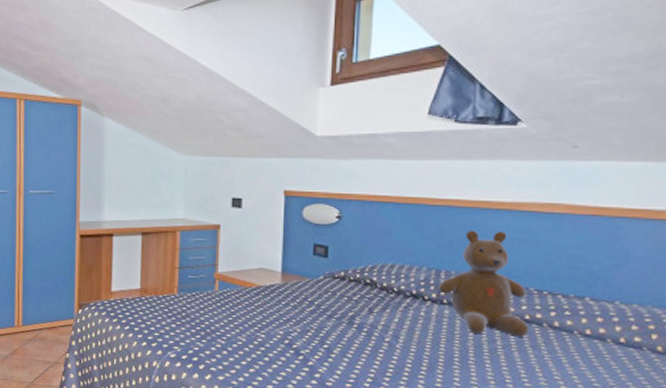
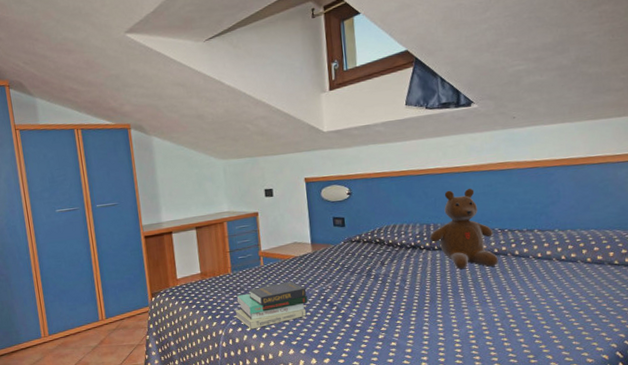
books: none [175,315,268,367] -> present [234,282,308,330]

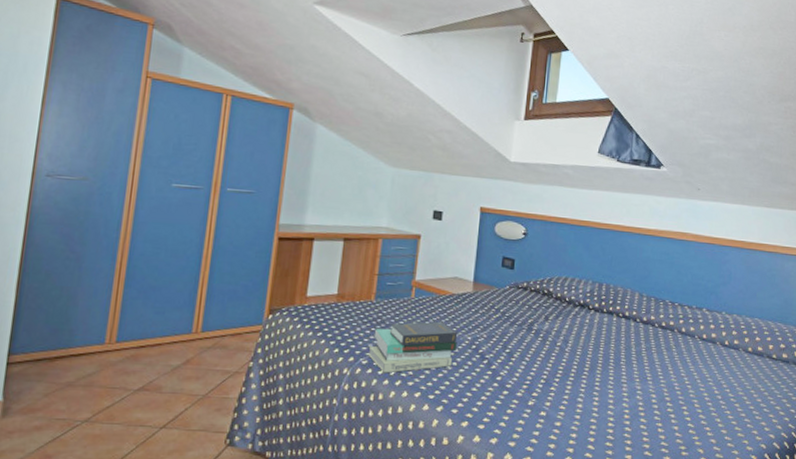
stuffed bear: present [430,188,498,270] -> none [600,250,665,341]

